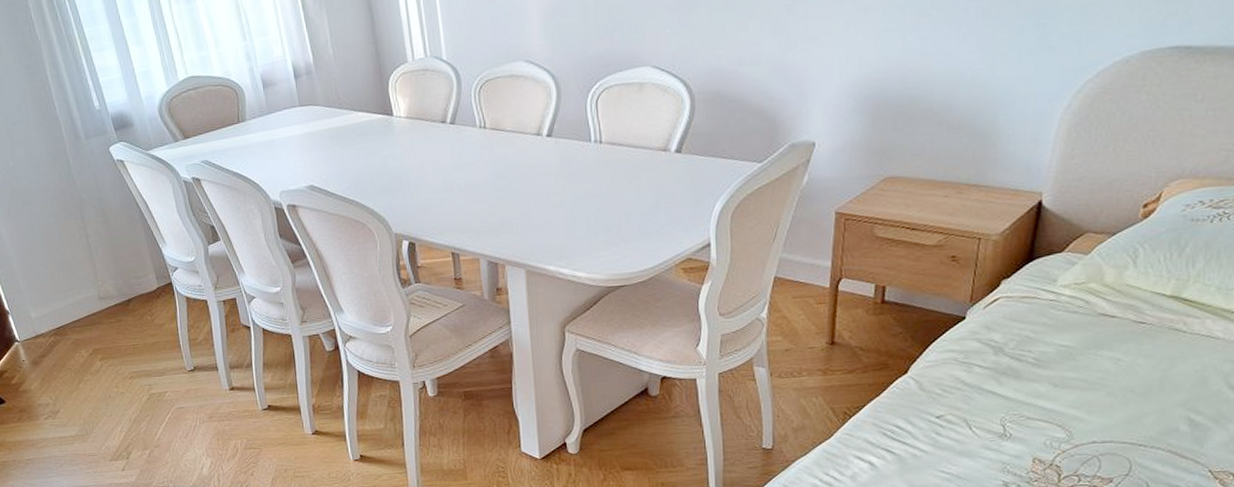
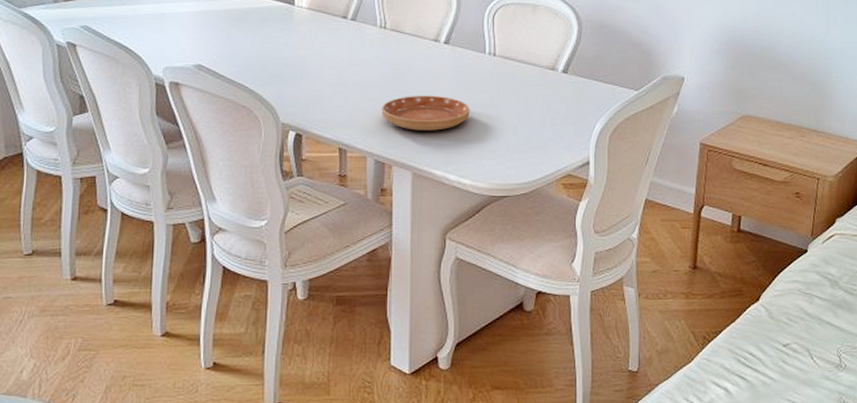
saucer: none [489,191,580,229] -> present [381,95,471,131]

